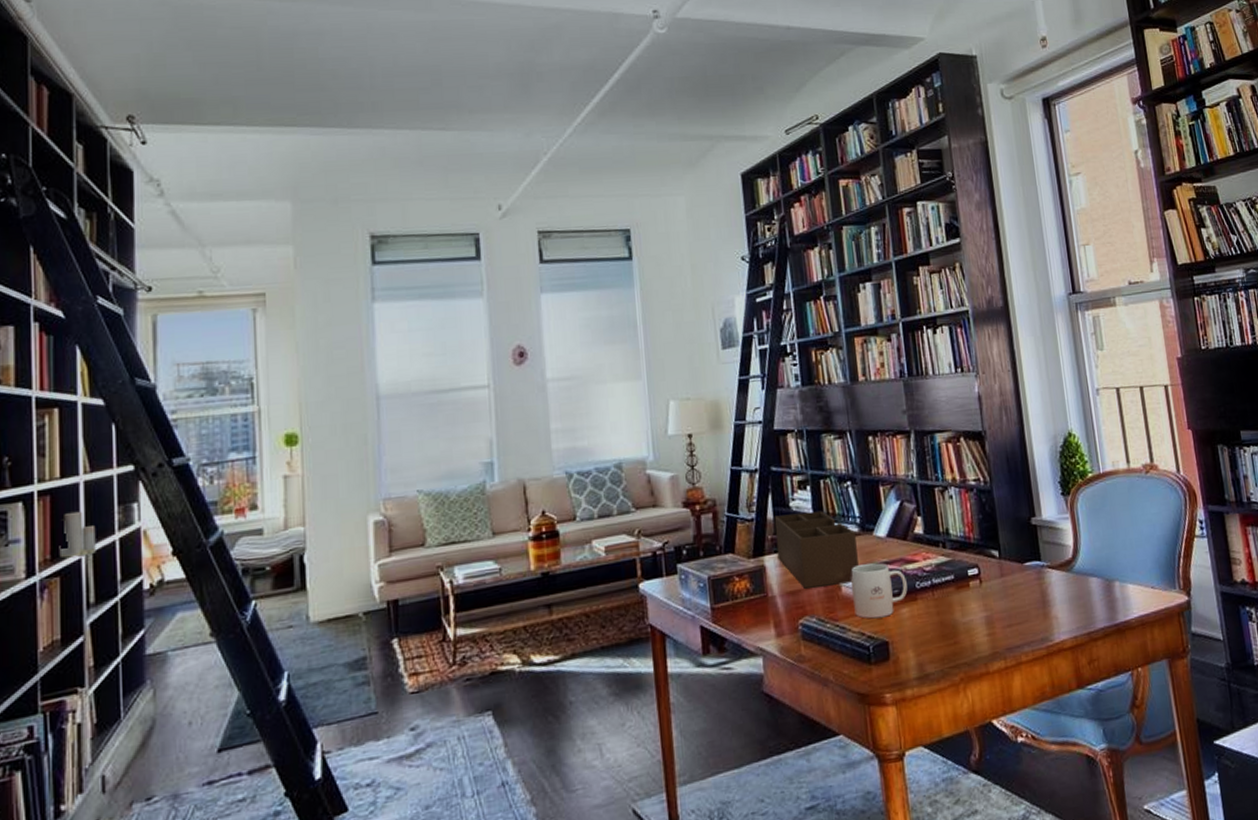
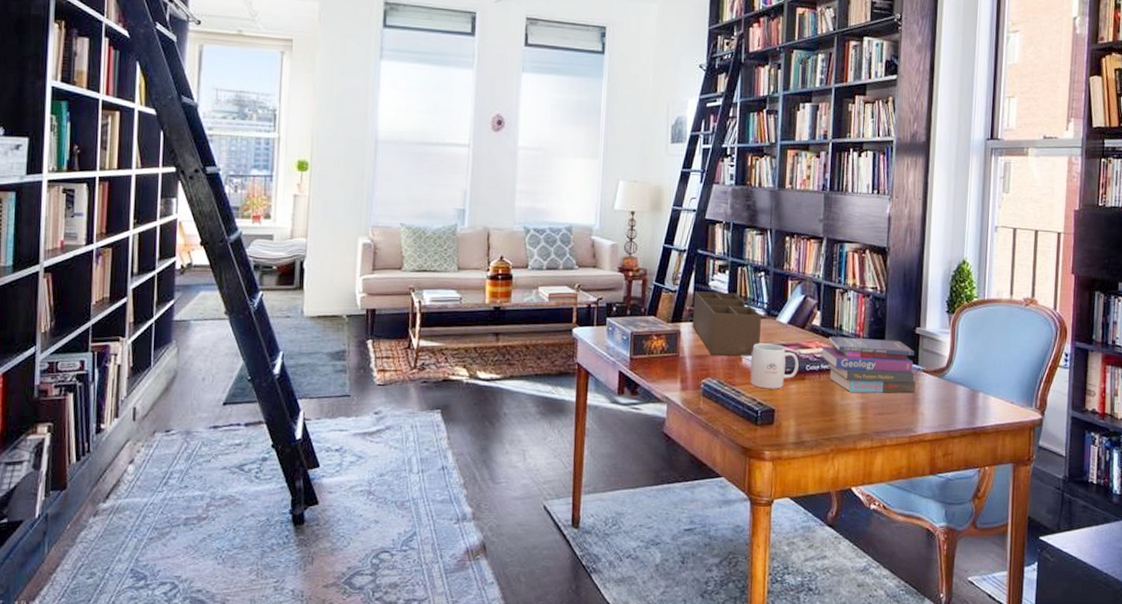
candle: present [59,510,96,559] -> none [112,196,142,235]
books: none [929,536,1044,607] -> present [821,336,916,393]

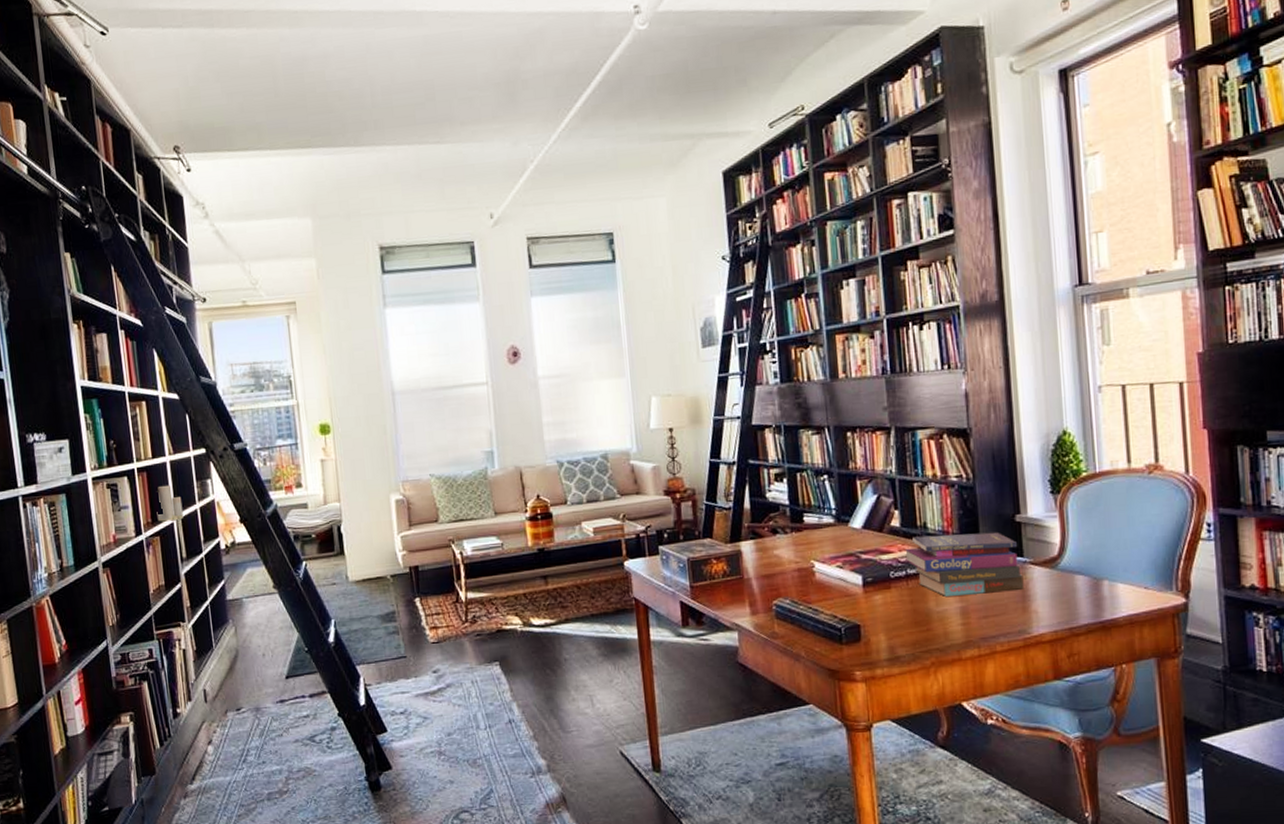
candle: none [112,196,142,235] -> present [156,484,184,522]
desk organizer: present [692,291,761,356] -> none [750,502,833,573]
mug: present [750,343,799,389] -> none [824,552,881,604]

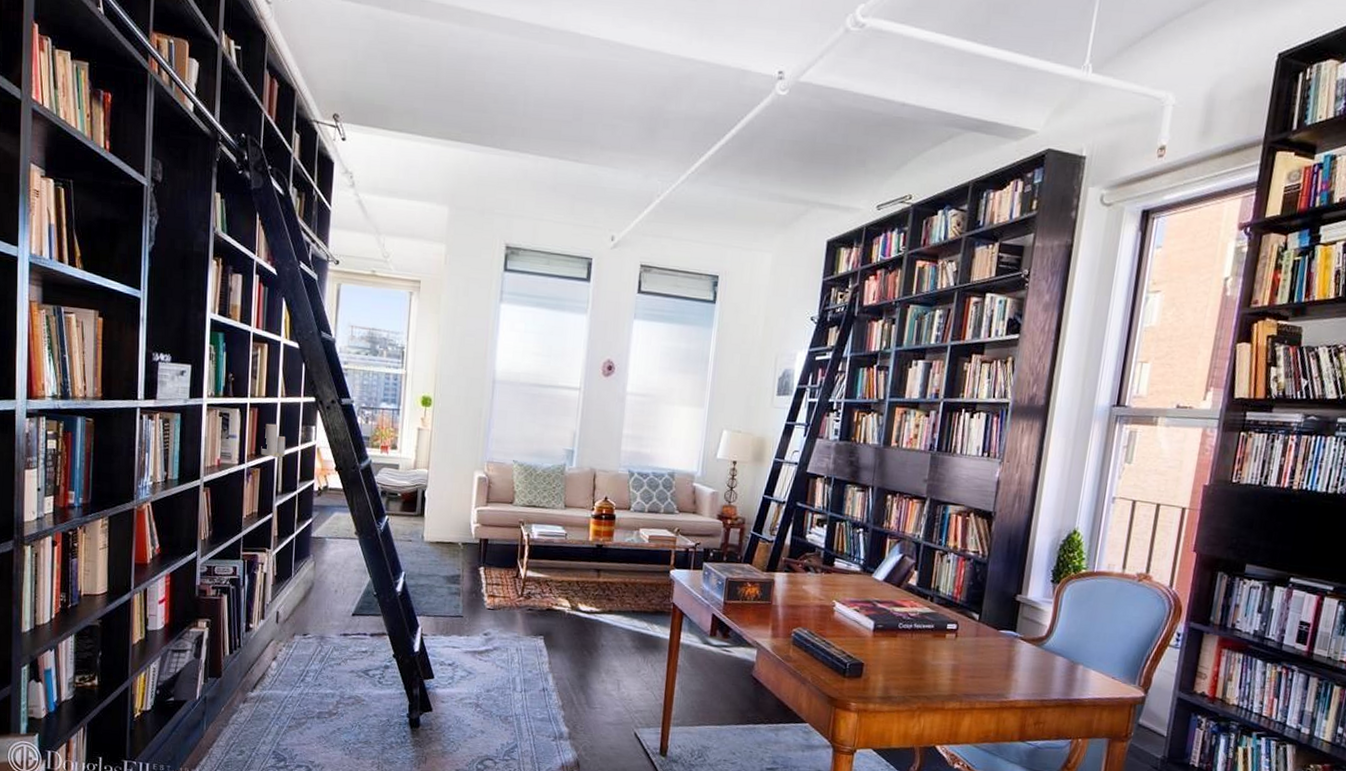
books: present [905,532,1024,598] -> none [914,596,1014,660]

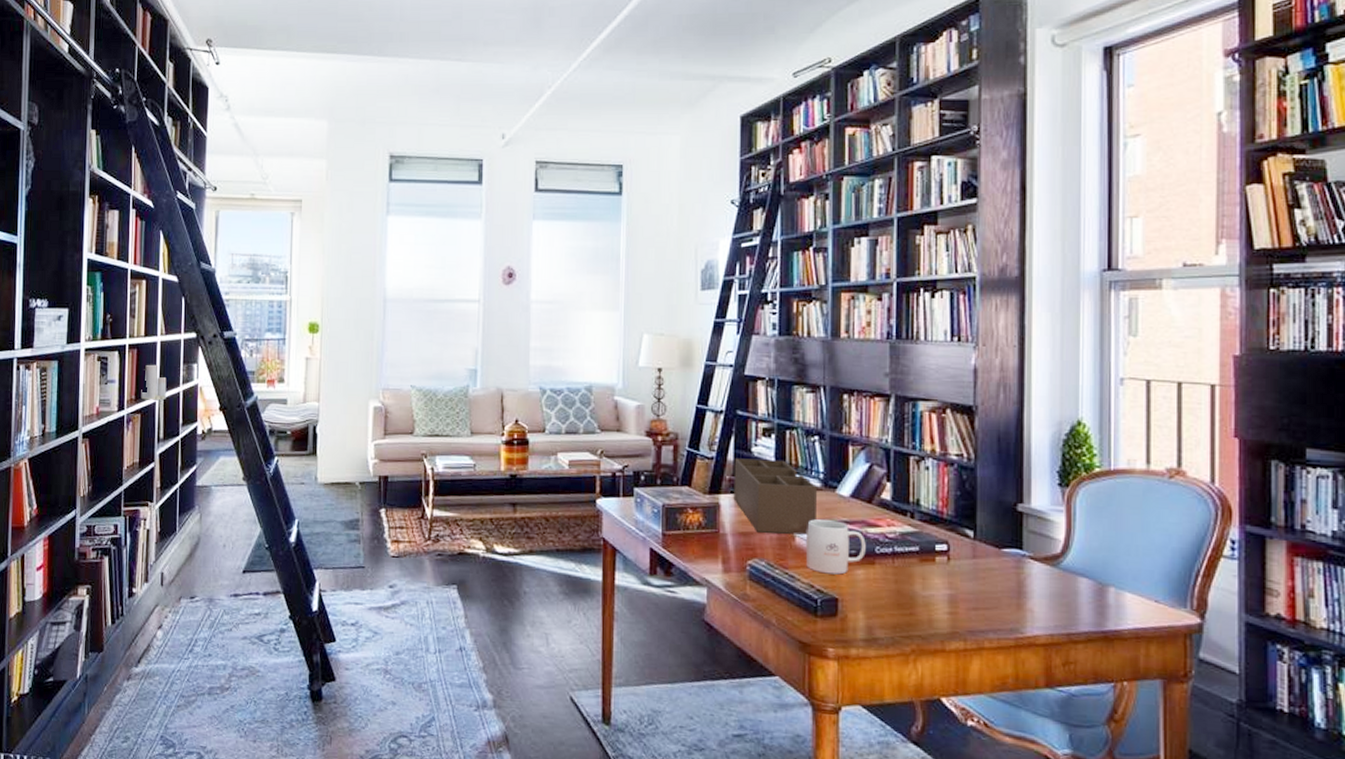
desk organizer: none [786,543,857,610] -> present [733,458,817,535]
mug: none [841,598,892,644] -> present [805,519,866,575]

